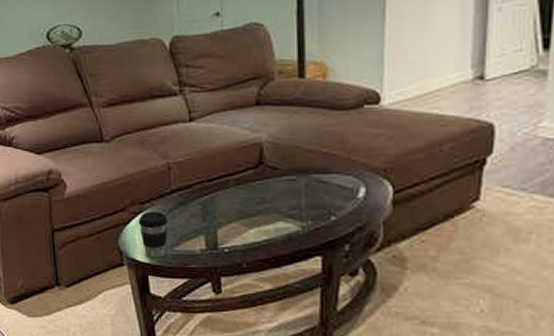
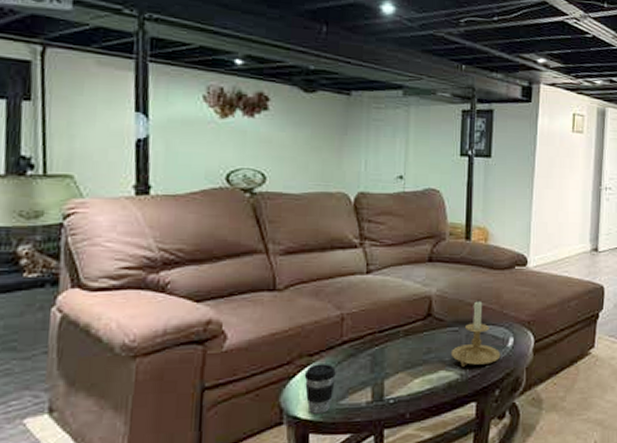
candle holder: none [288,145,350,218] -> present [450,300,501,367]

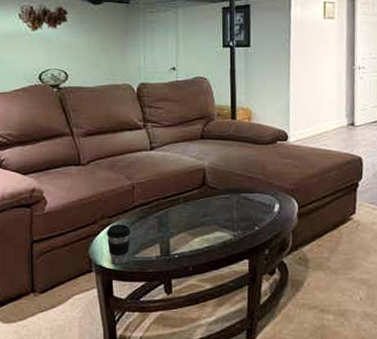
candle holder: present [450,300,501,367] -> none [224,171,269,229]

